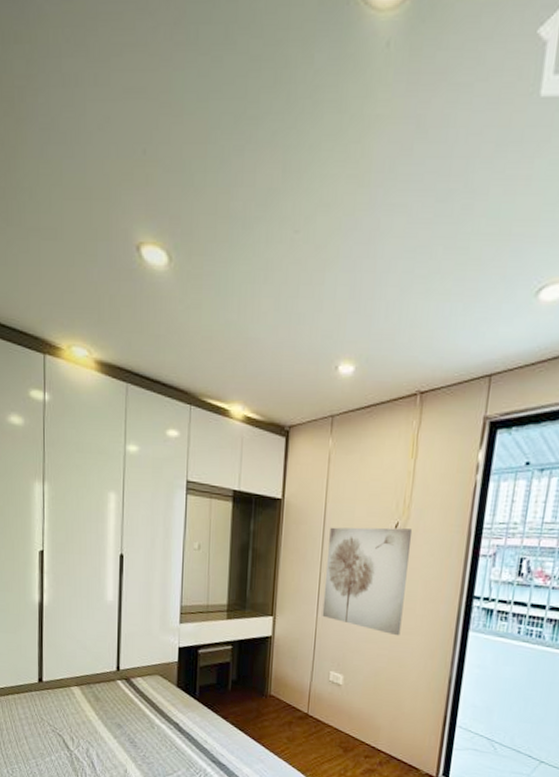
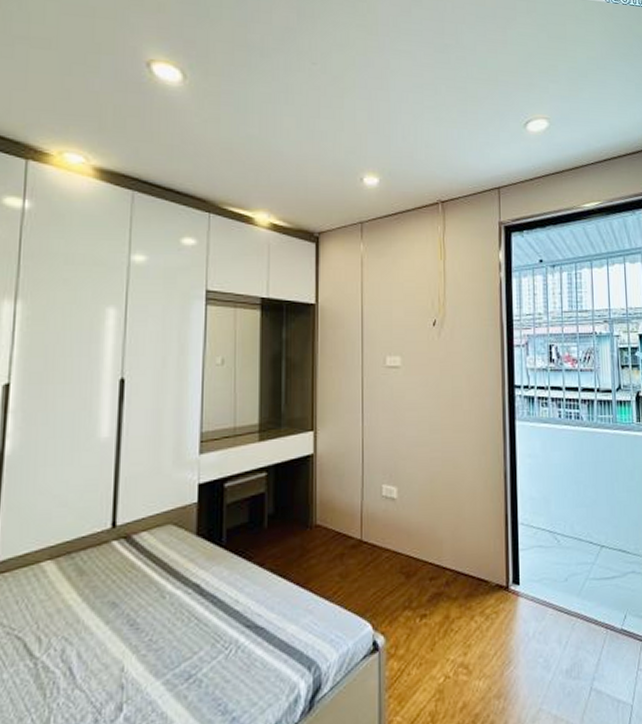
wall art: present [322,527,413,636] -> none [368,326,451,436]

